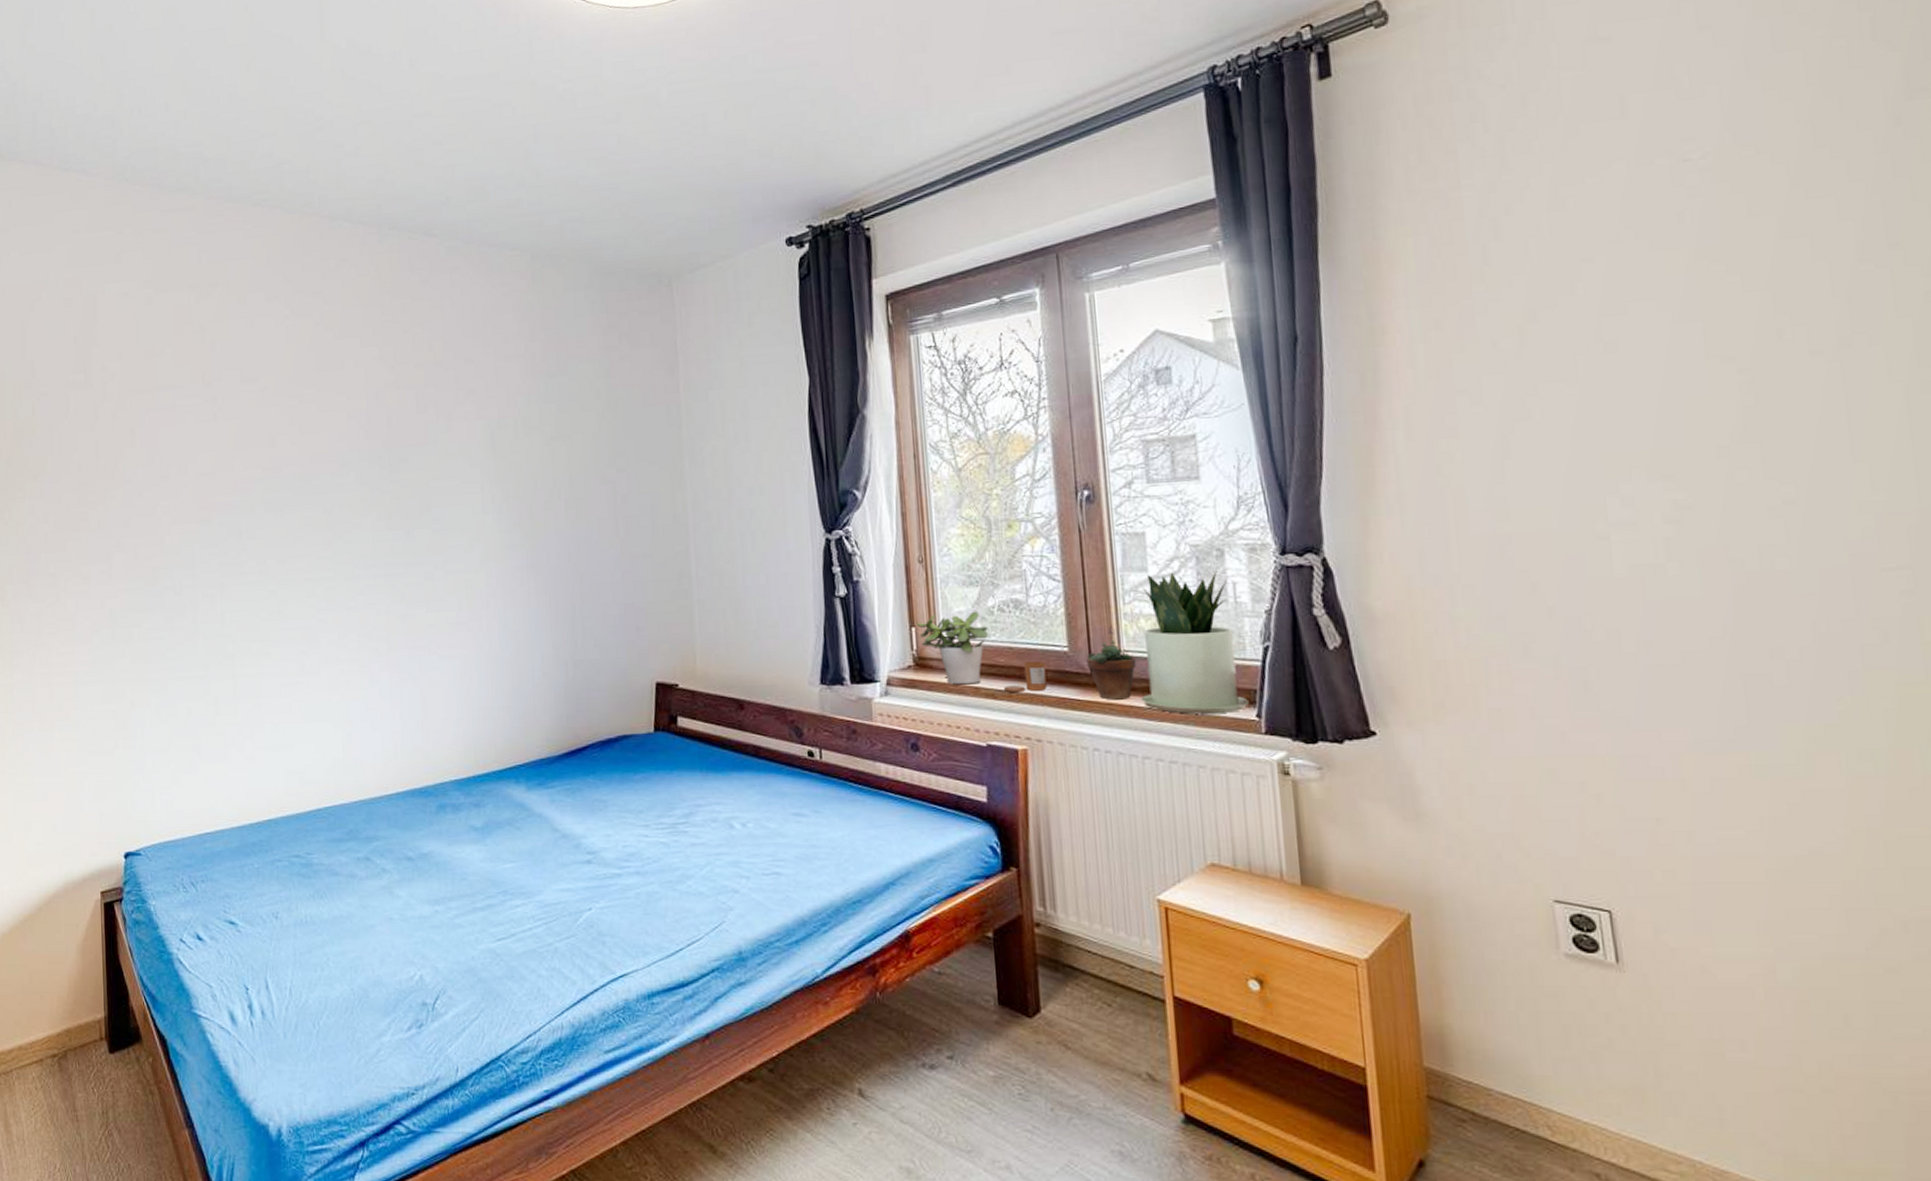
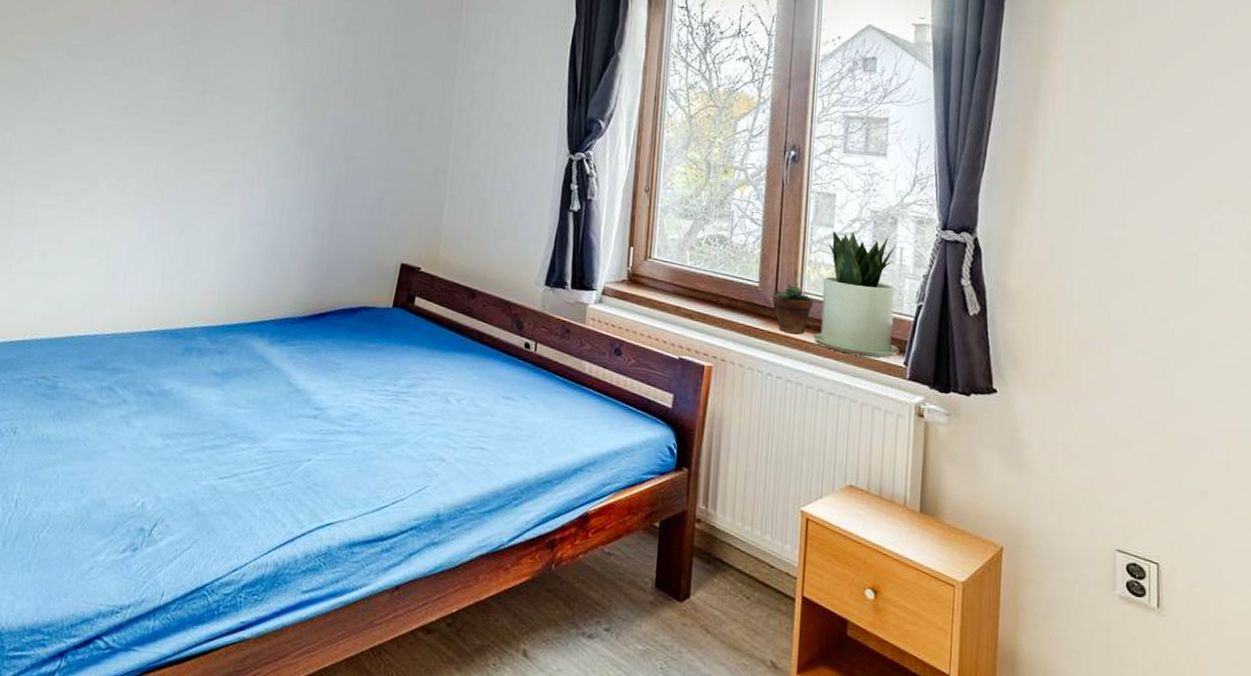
potted plant: present [916,611,990,685] -> none [635,238,695,304]
candle: present [1004,661,1047,693] -> none [701,291,738,318]

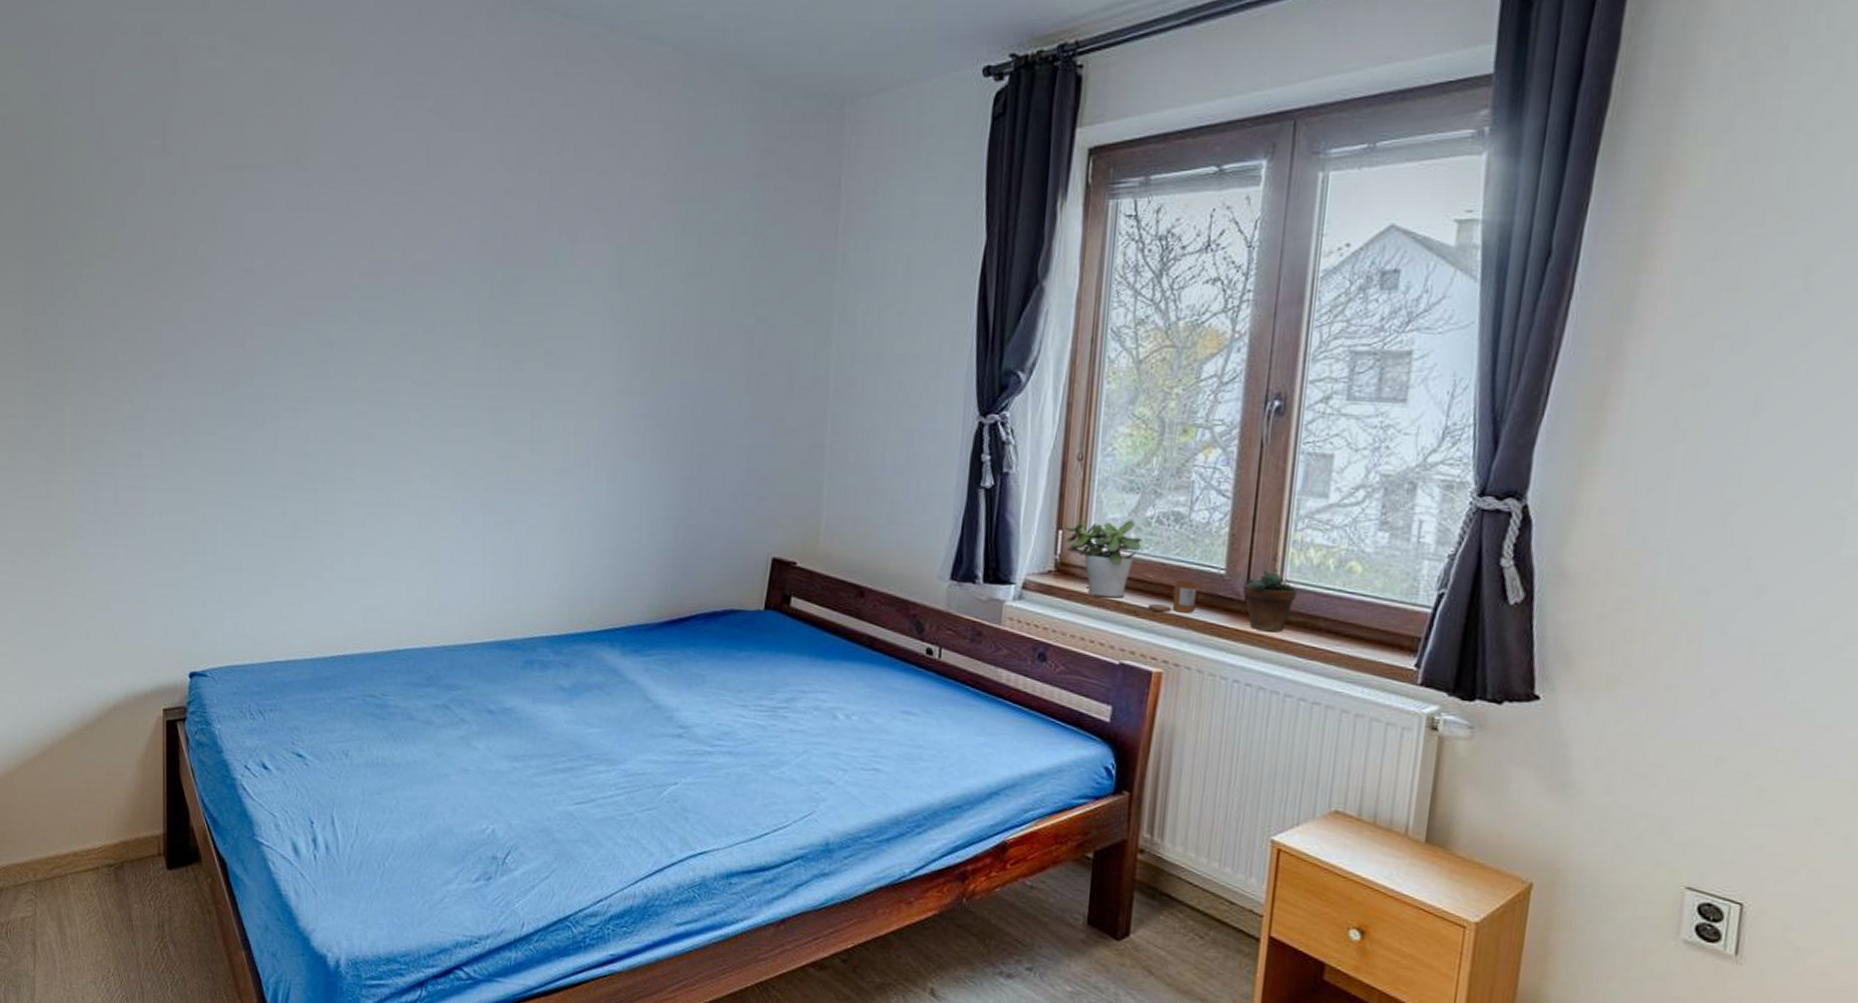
potted plant: none [635,238,695,304] -> present [1064,518,1143,598]
candle: none [701,291,738,318] -> present [1148,581,1198,613]
planter: present [812,231,900,358] -> none [1294,502,1415,659]

